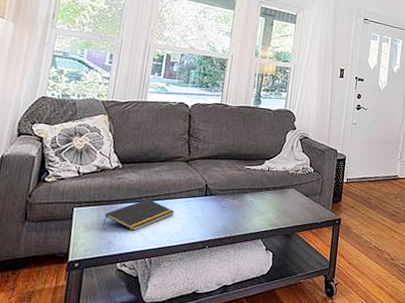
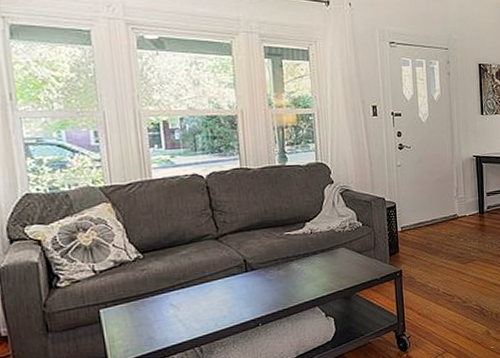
notepad: present [103,199,175,231] -> none [136,286,216,322]

